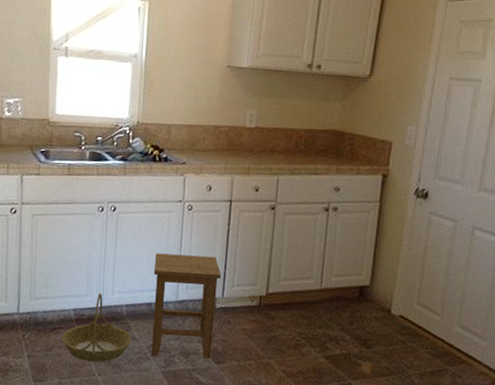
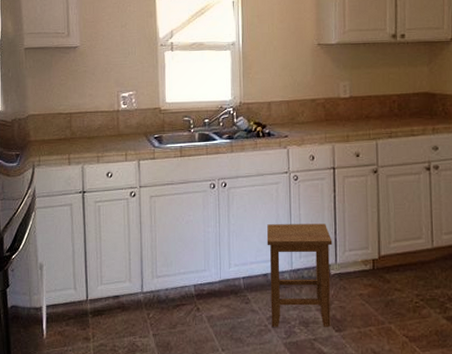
basket: present [61,293,132,362] -> none [184,267,252,337]

